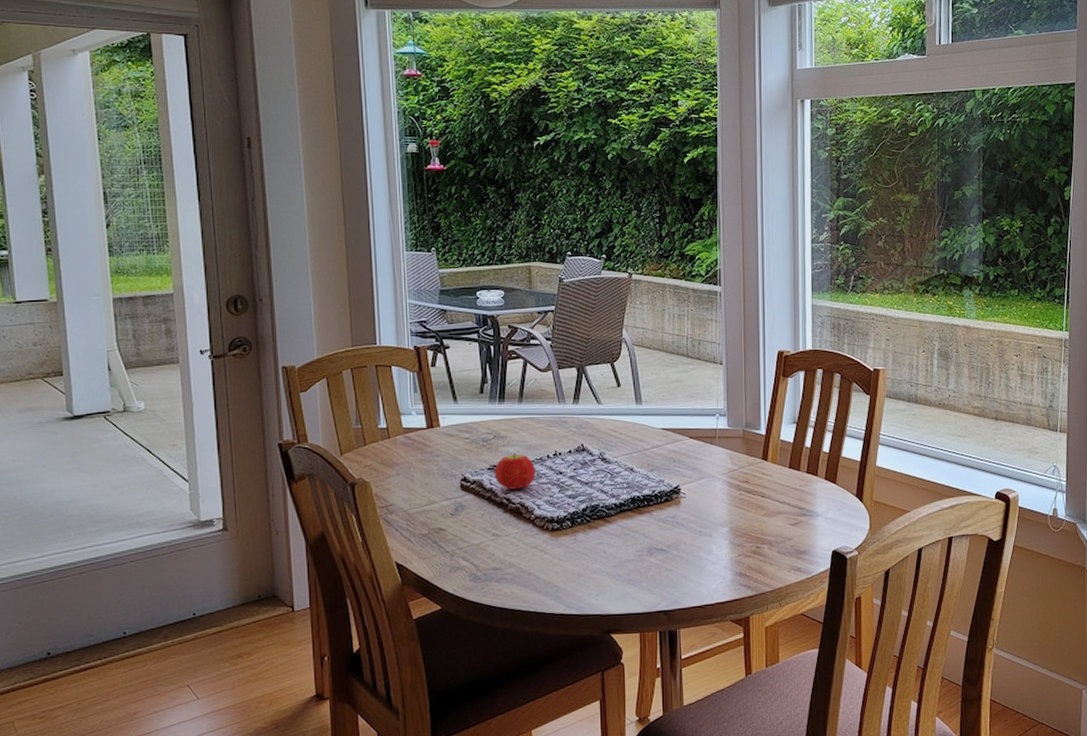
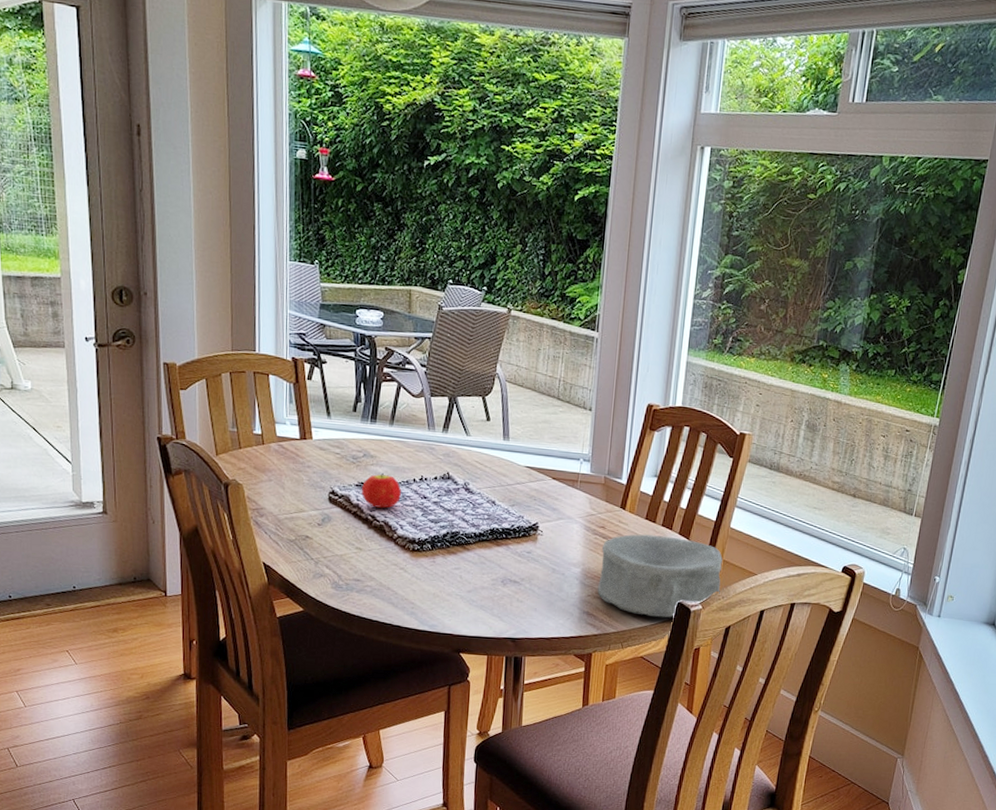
bowl: none [748,483,875,570] -> present [598,534,723,618]

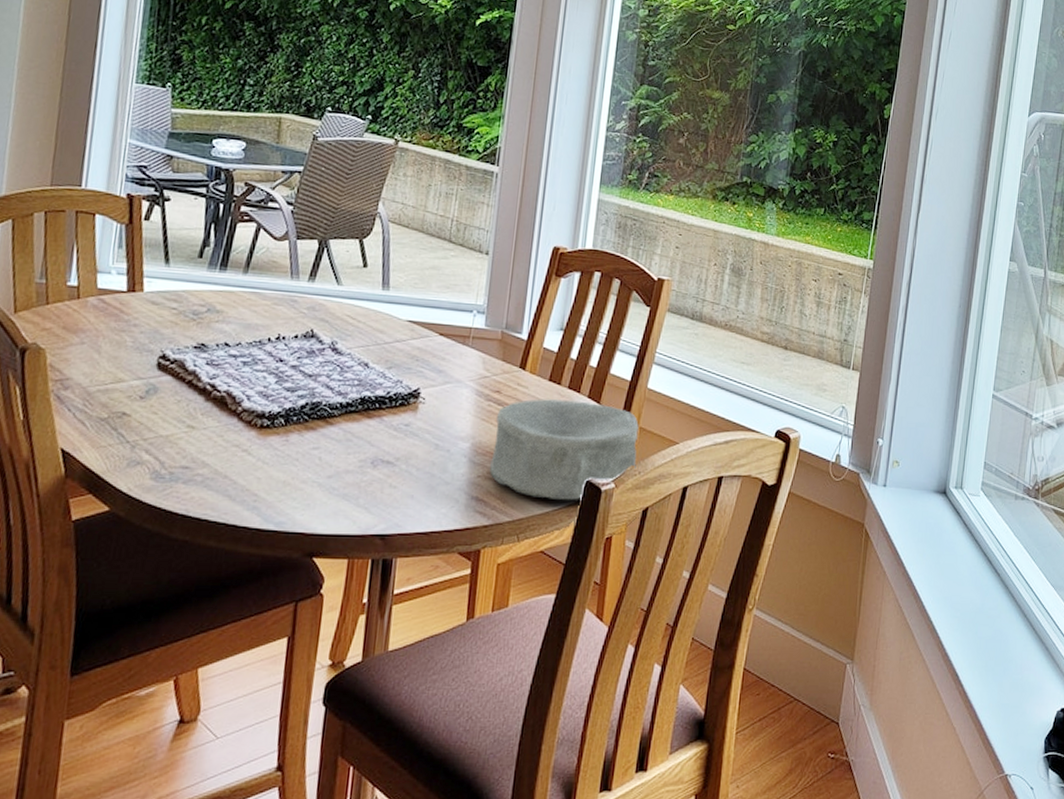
fruit: present [361,472,401,508] -> none [200,331,252,375]

